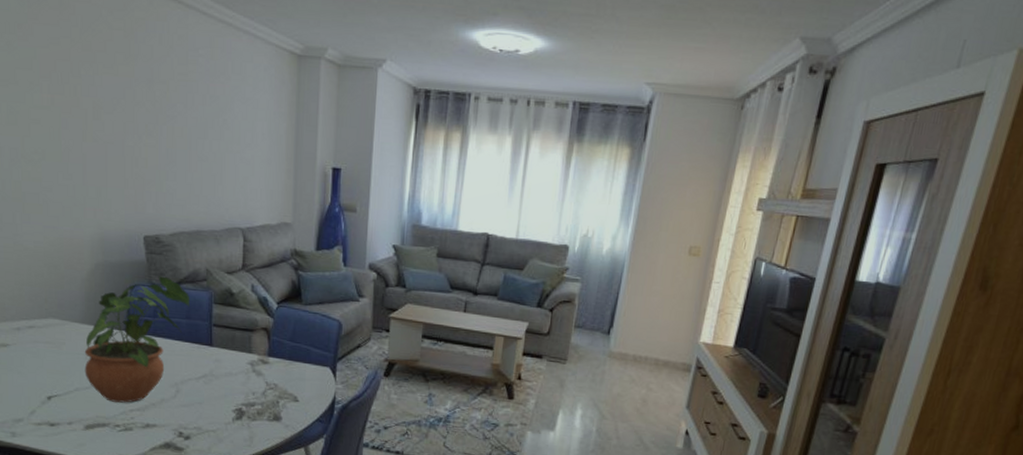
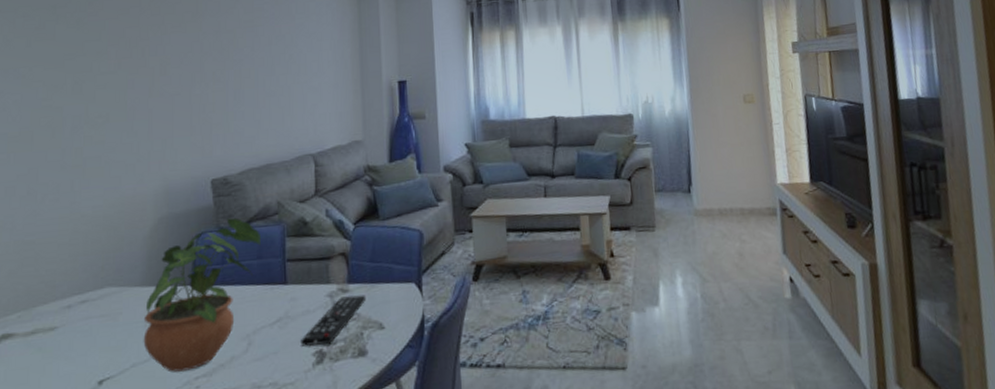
remote control: none [223,367,284,405] -> present [301,294,367,346]

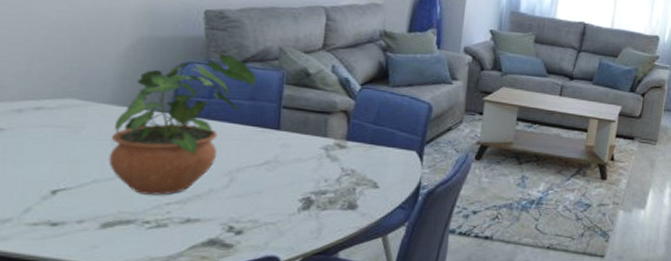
remote control: present [301,294,367,346] -> none [288,152,364,193]

